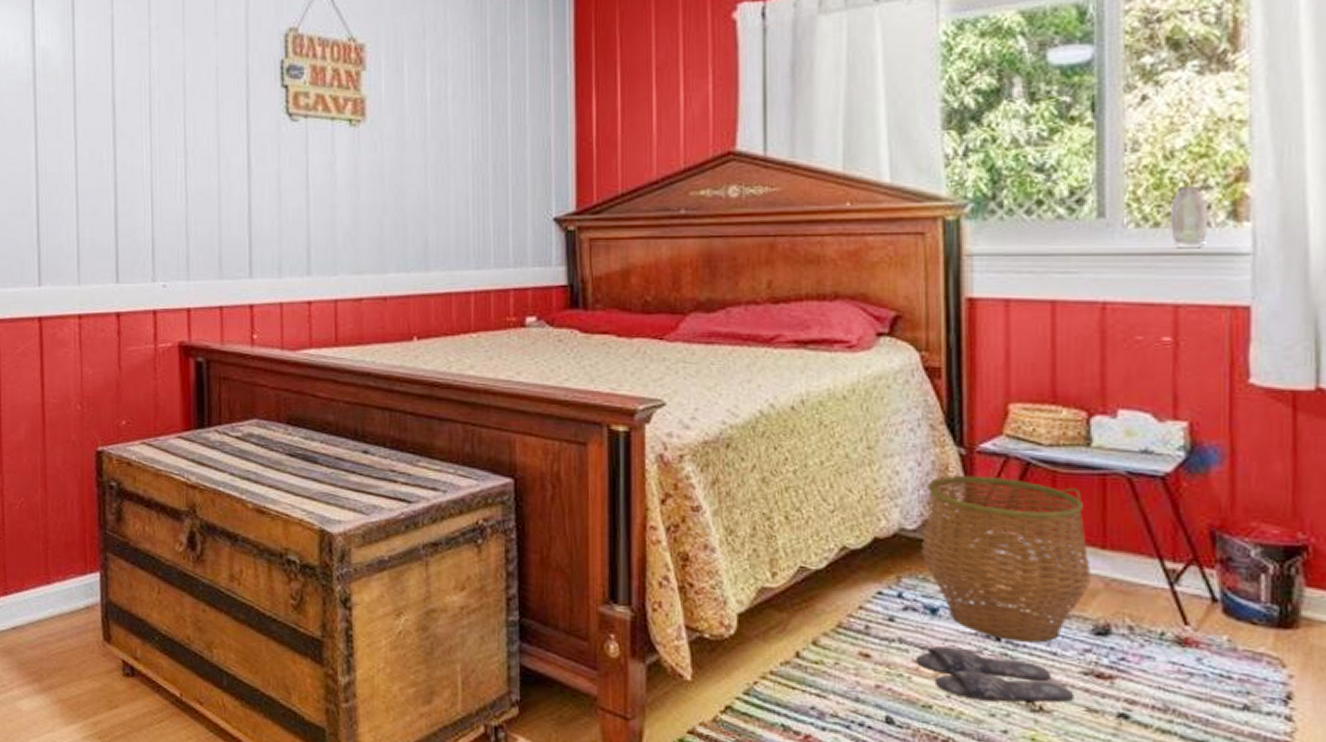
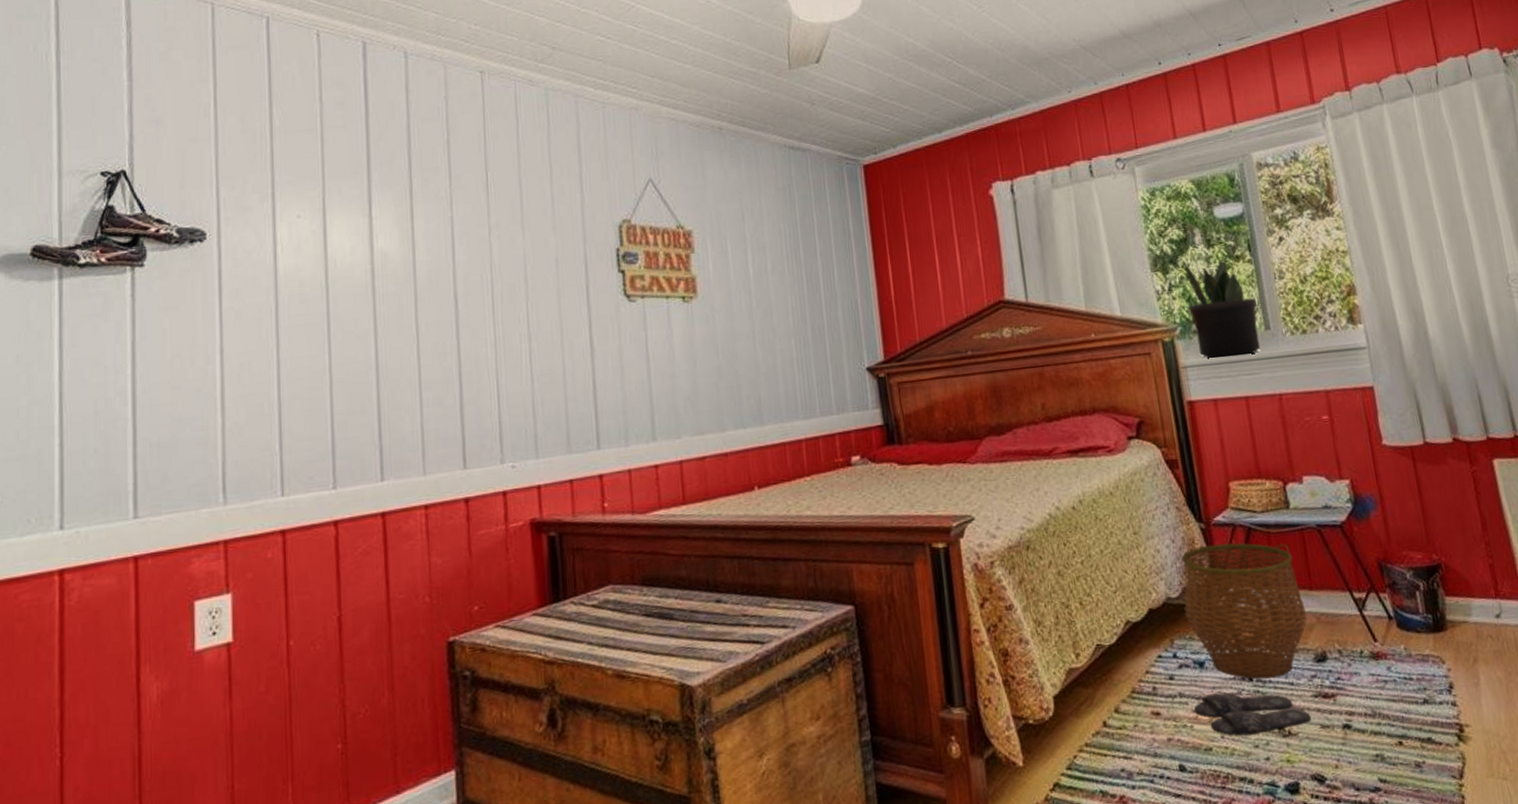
planter: none [989,116,1092,248] -> present [1182,256,1261,359]
vase: present [1171,187,1209,249] -> none [1310,301,1337,349]

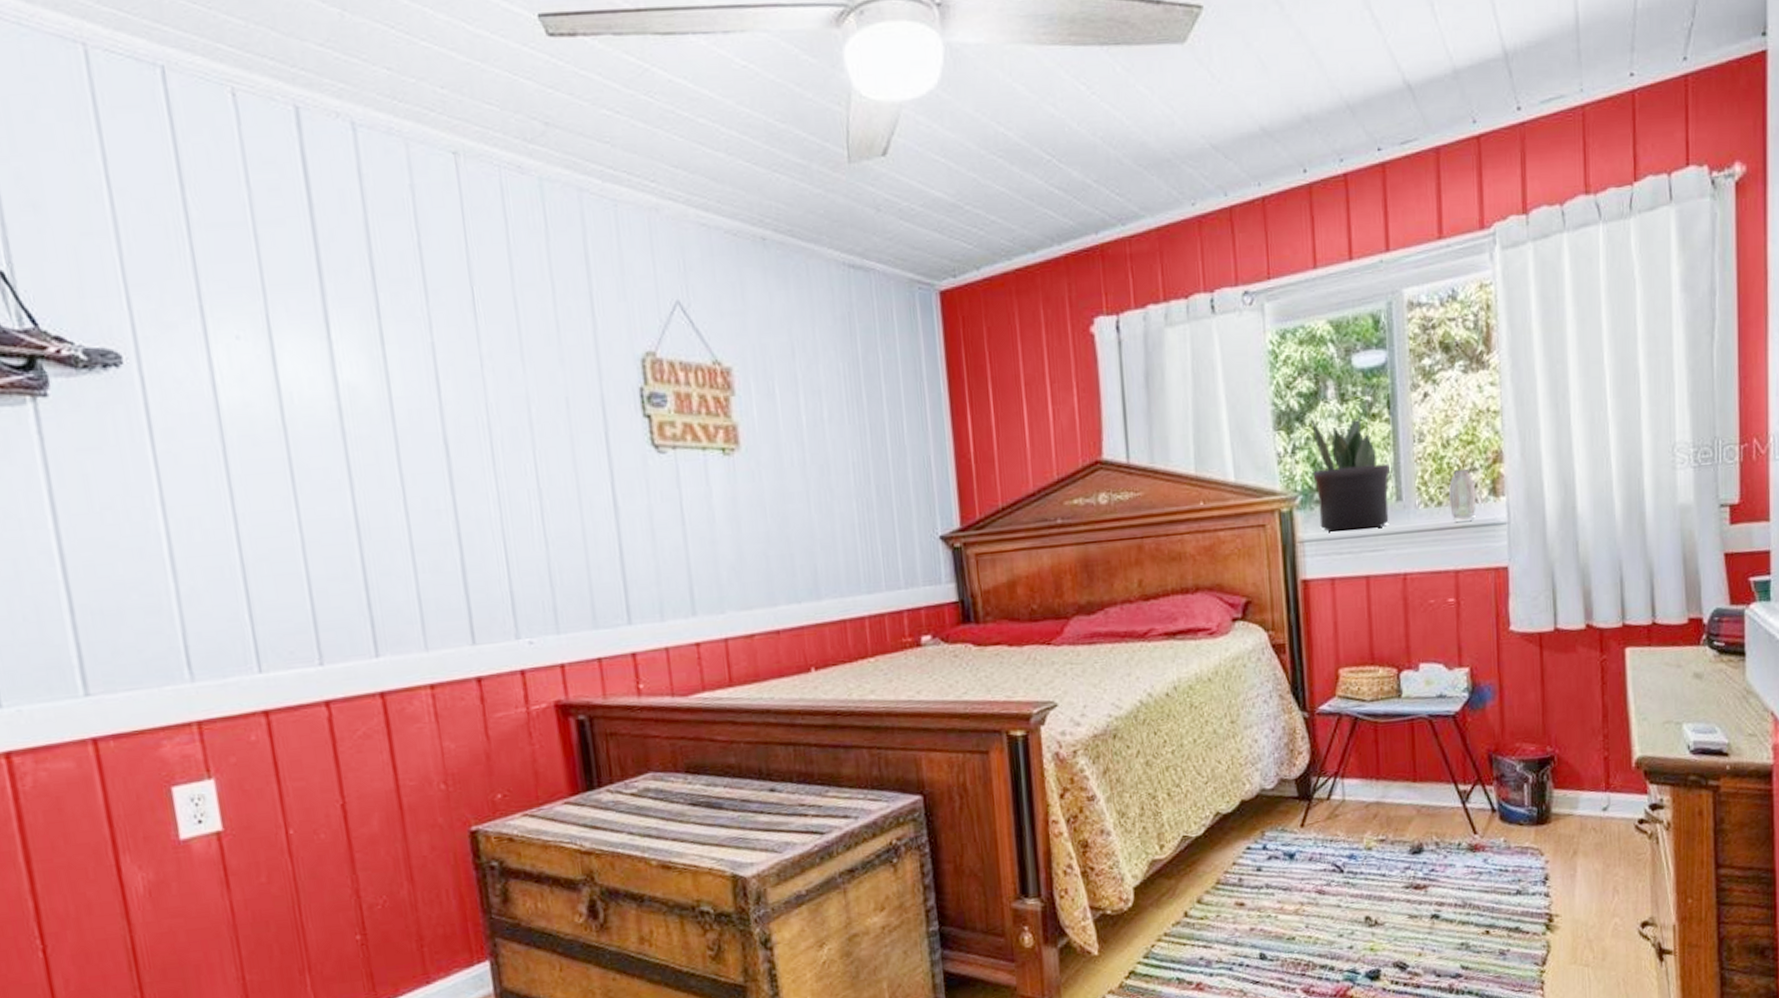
basket: present [1181,543,1307,680] -> none [1279,733,1407,871]
slippers: present [1194,692,1312,736] -> none [1280,883,1400,926]
vase: none [1310,301,1337,349] -> present [1449,469,1476,523]

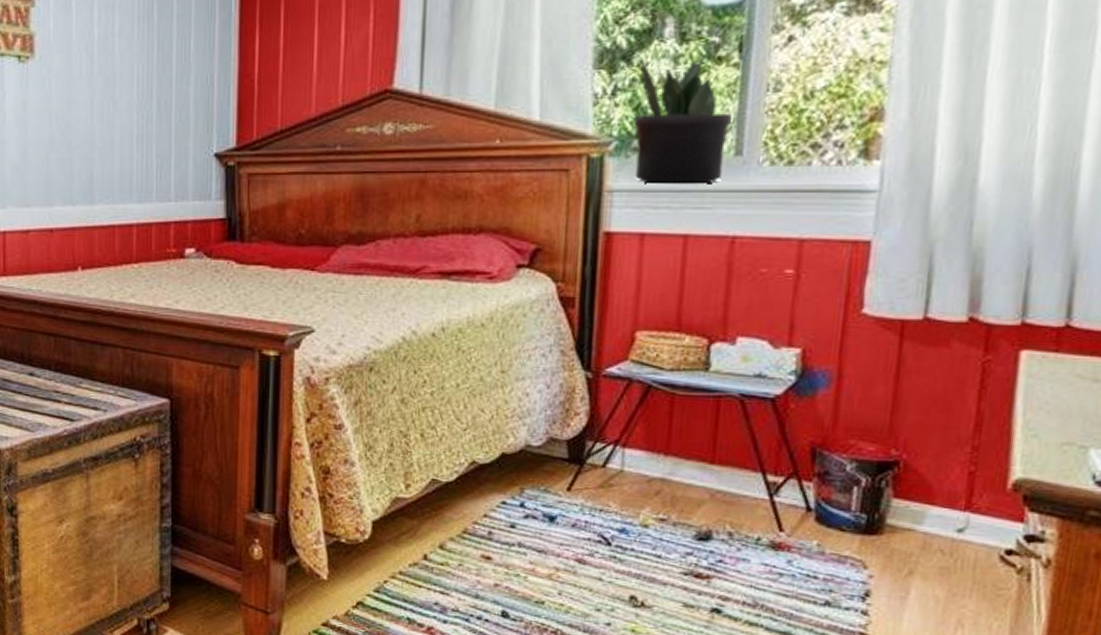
vase: present [1449,469,1476,523] -> none [803,126,841,186]

